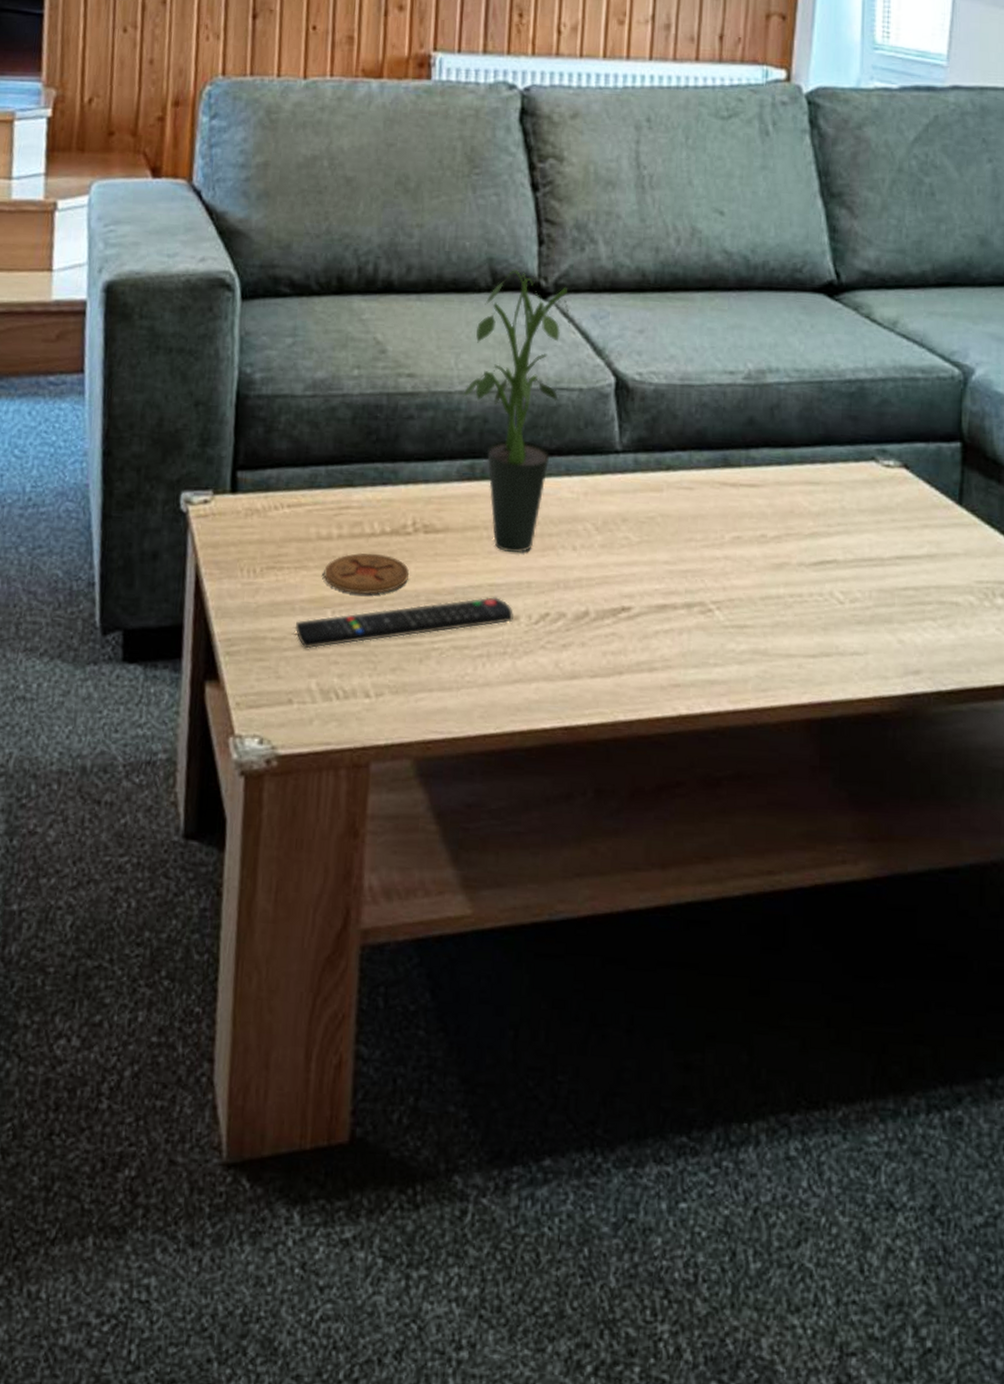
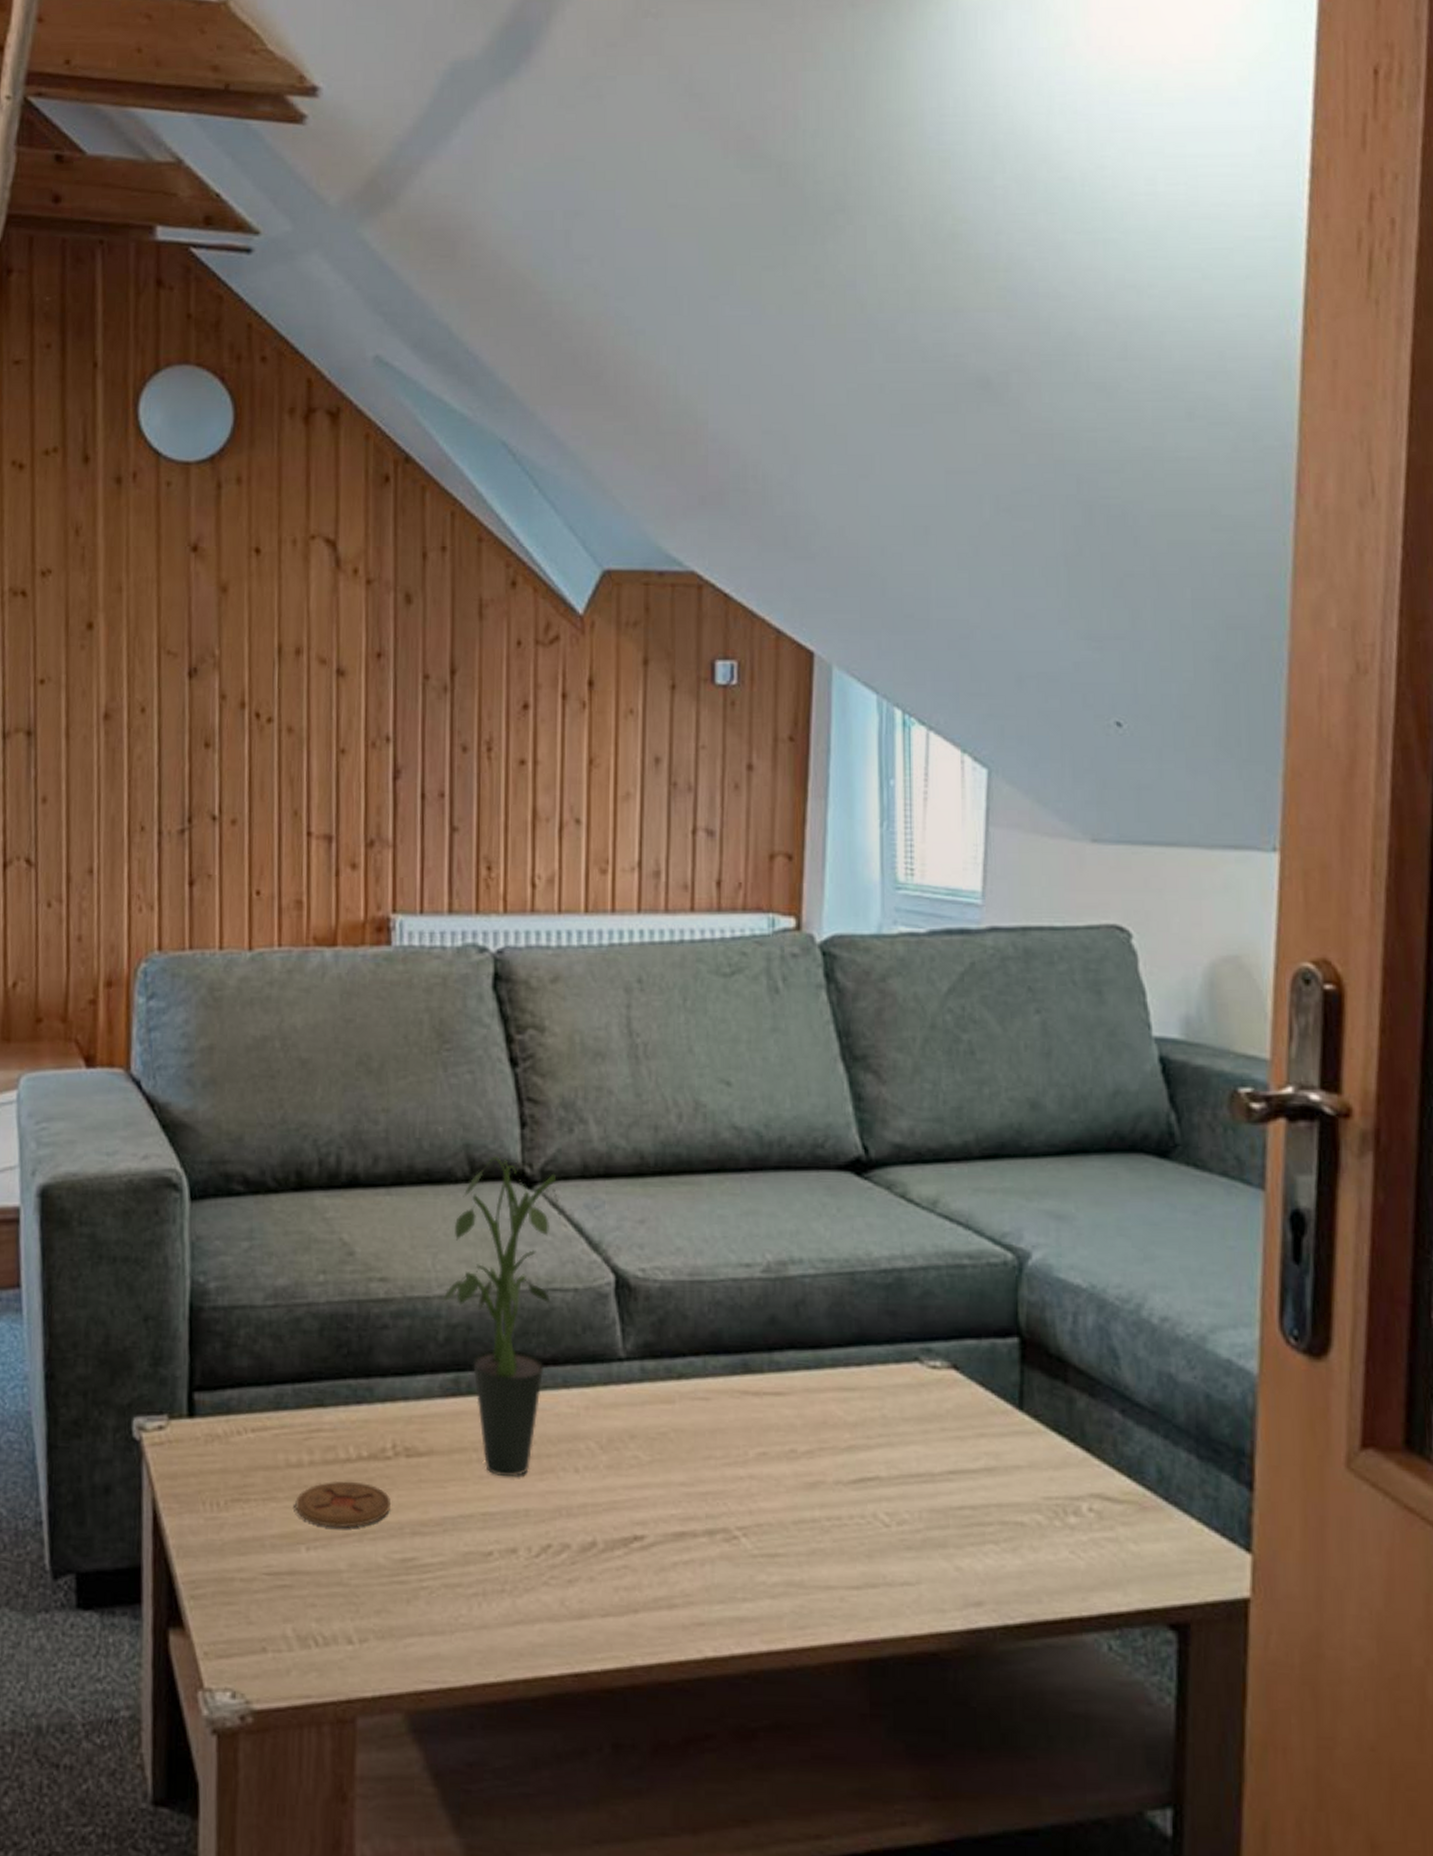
remote control: present [294,596,513,649] -> none [265,1526,511,1591]

